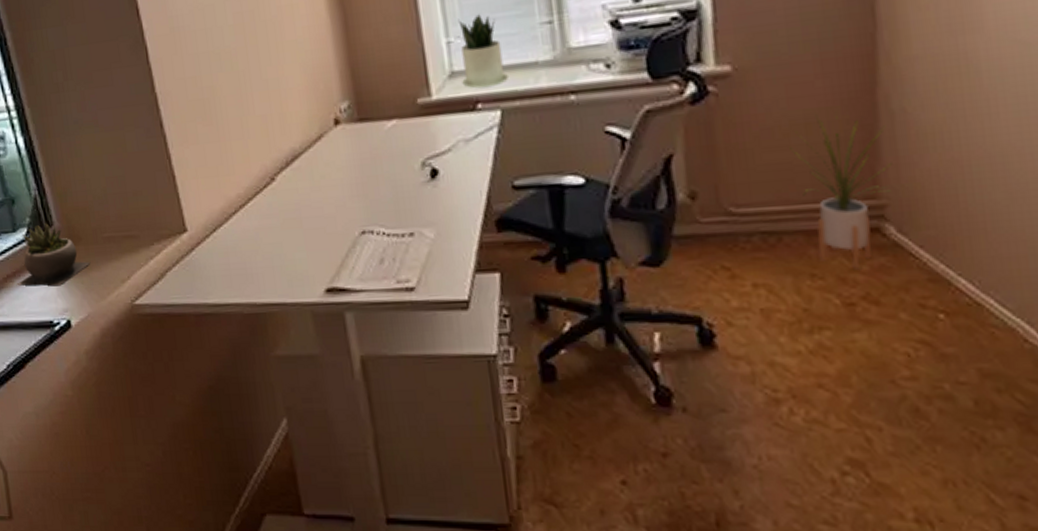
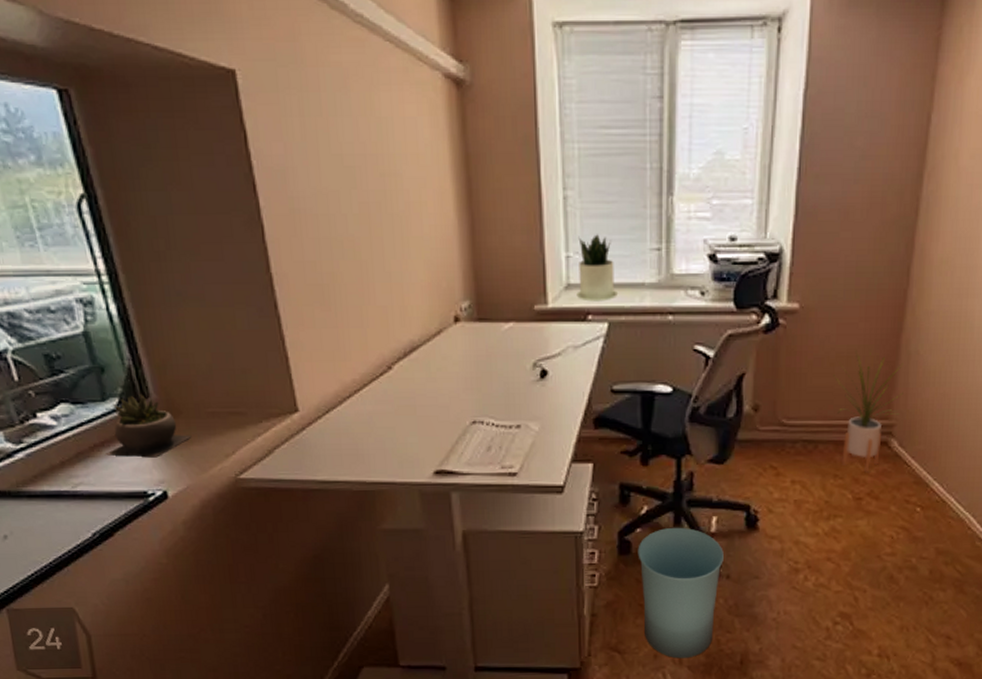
waste bin: none [564,347,676,516] -> present [638,527,724,659]

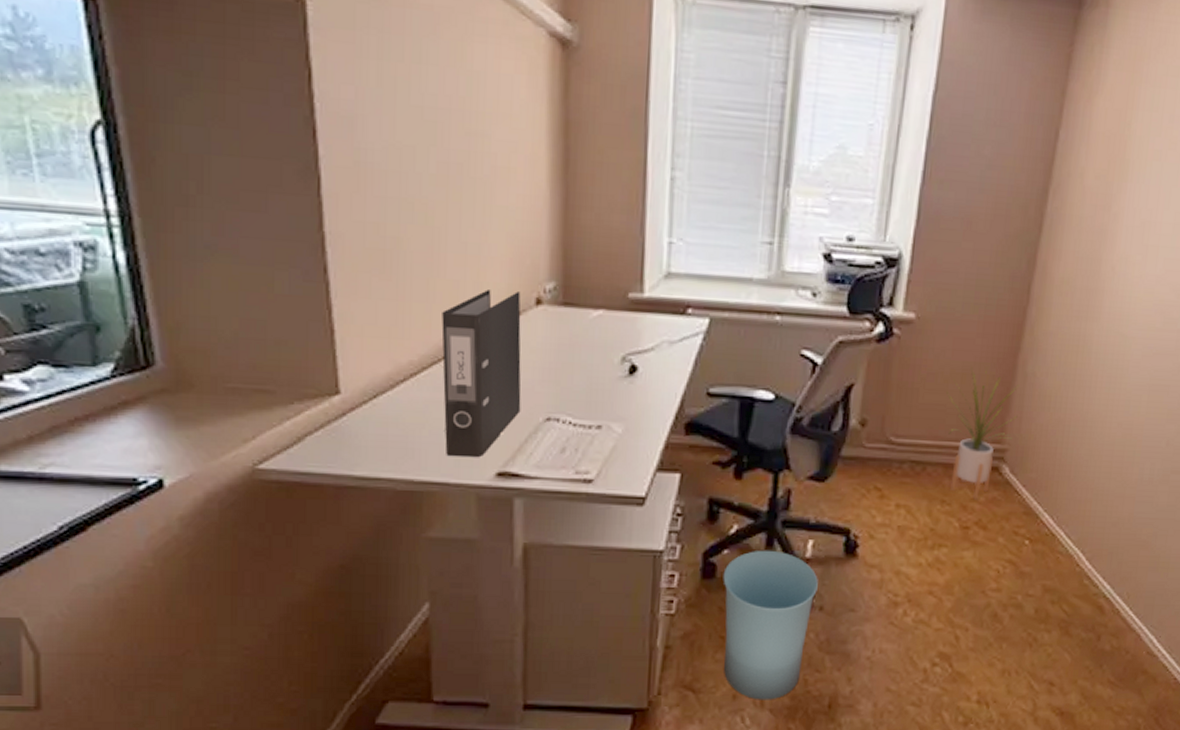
succulent plant: present [106,395,192,458] -> none [89,361,203,438]
binder: none [375,312,450,460] -> present [441,290,522,458]
planter: present [576,234,619,302] -> none [677,221,724,295]

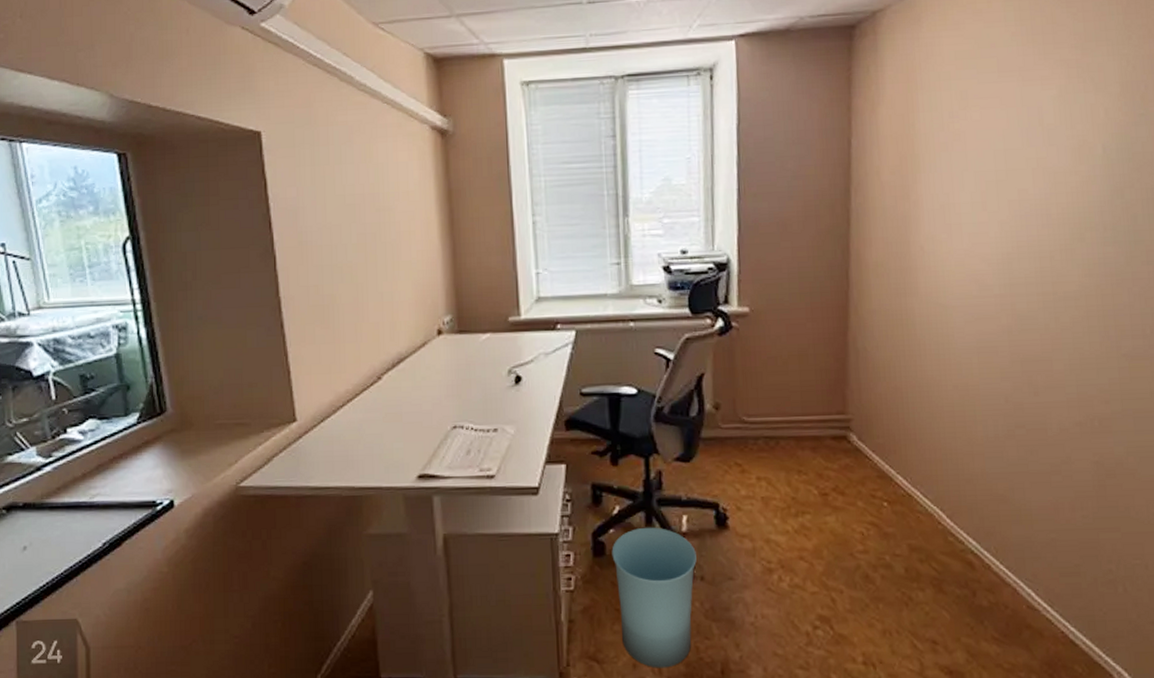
binder: present [441,290,522,458] -> none [368,326,433,465]
house plant: present [946,367,1020,500] -> none [787,349,856,468]

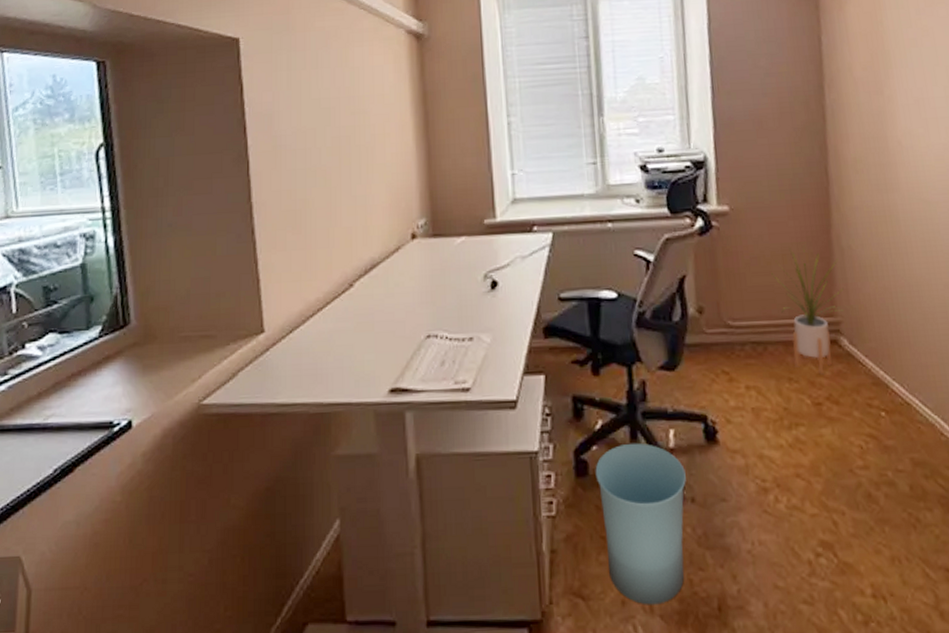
house plant: none [787,349,856,468] -> present [771,248,844,375]

